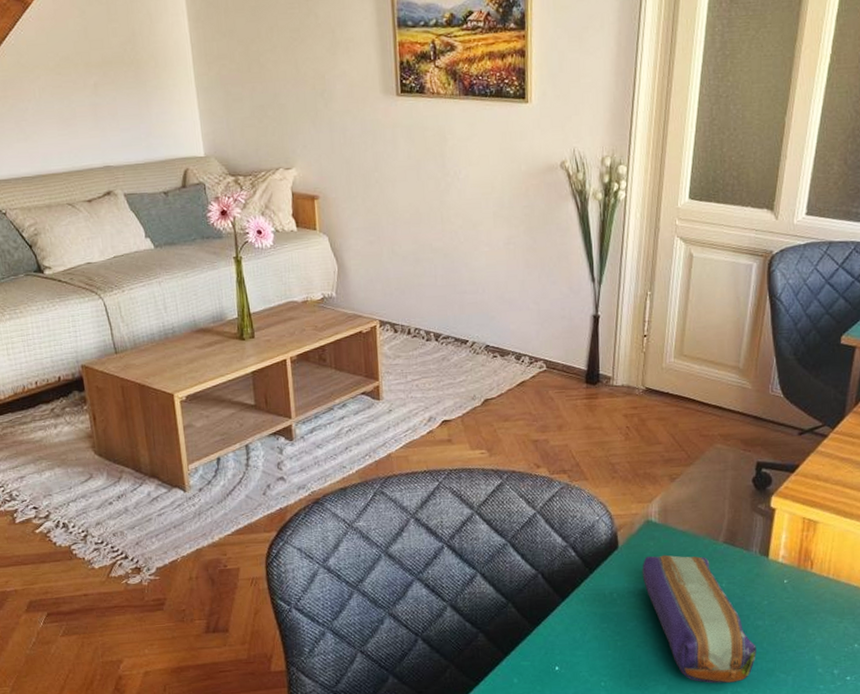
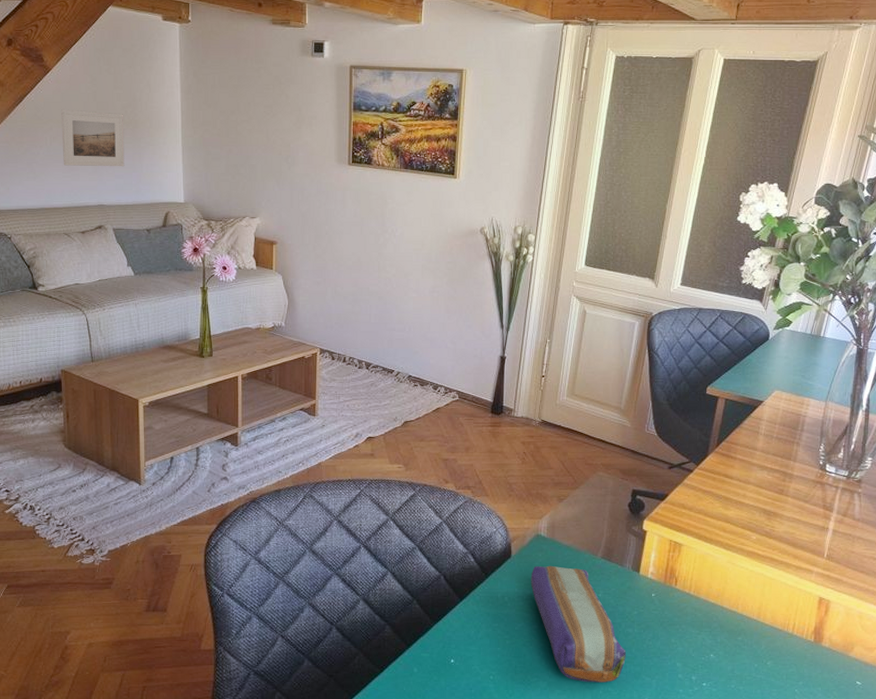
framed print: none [48,52,130,122] -> present [61,109,125,167]

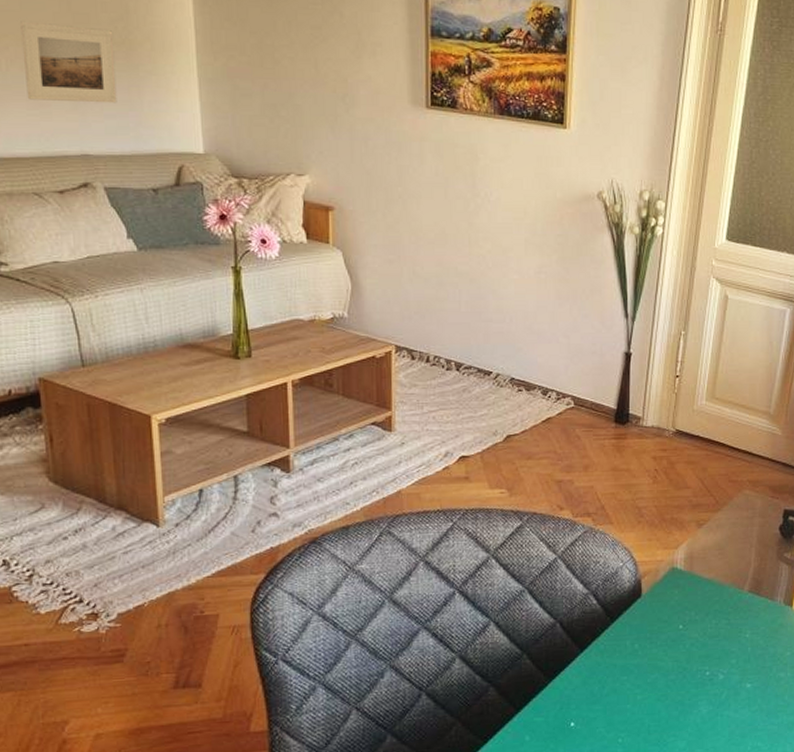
pencil case: present [530,565,626,682] -> none [665,603,778,738]

